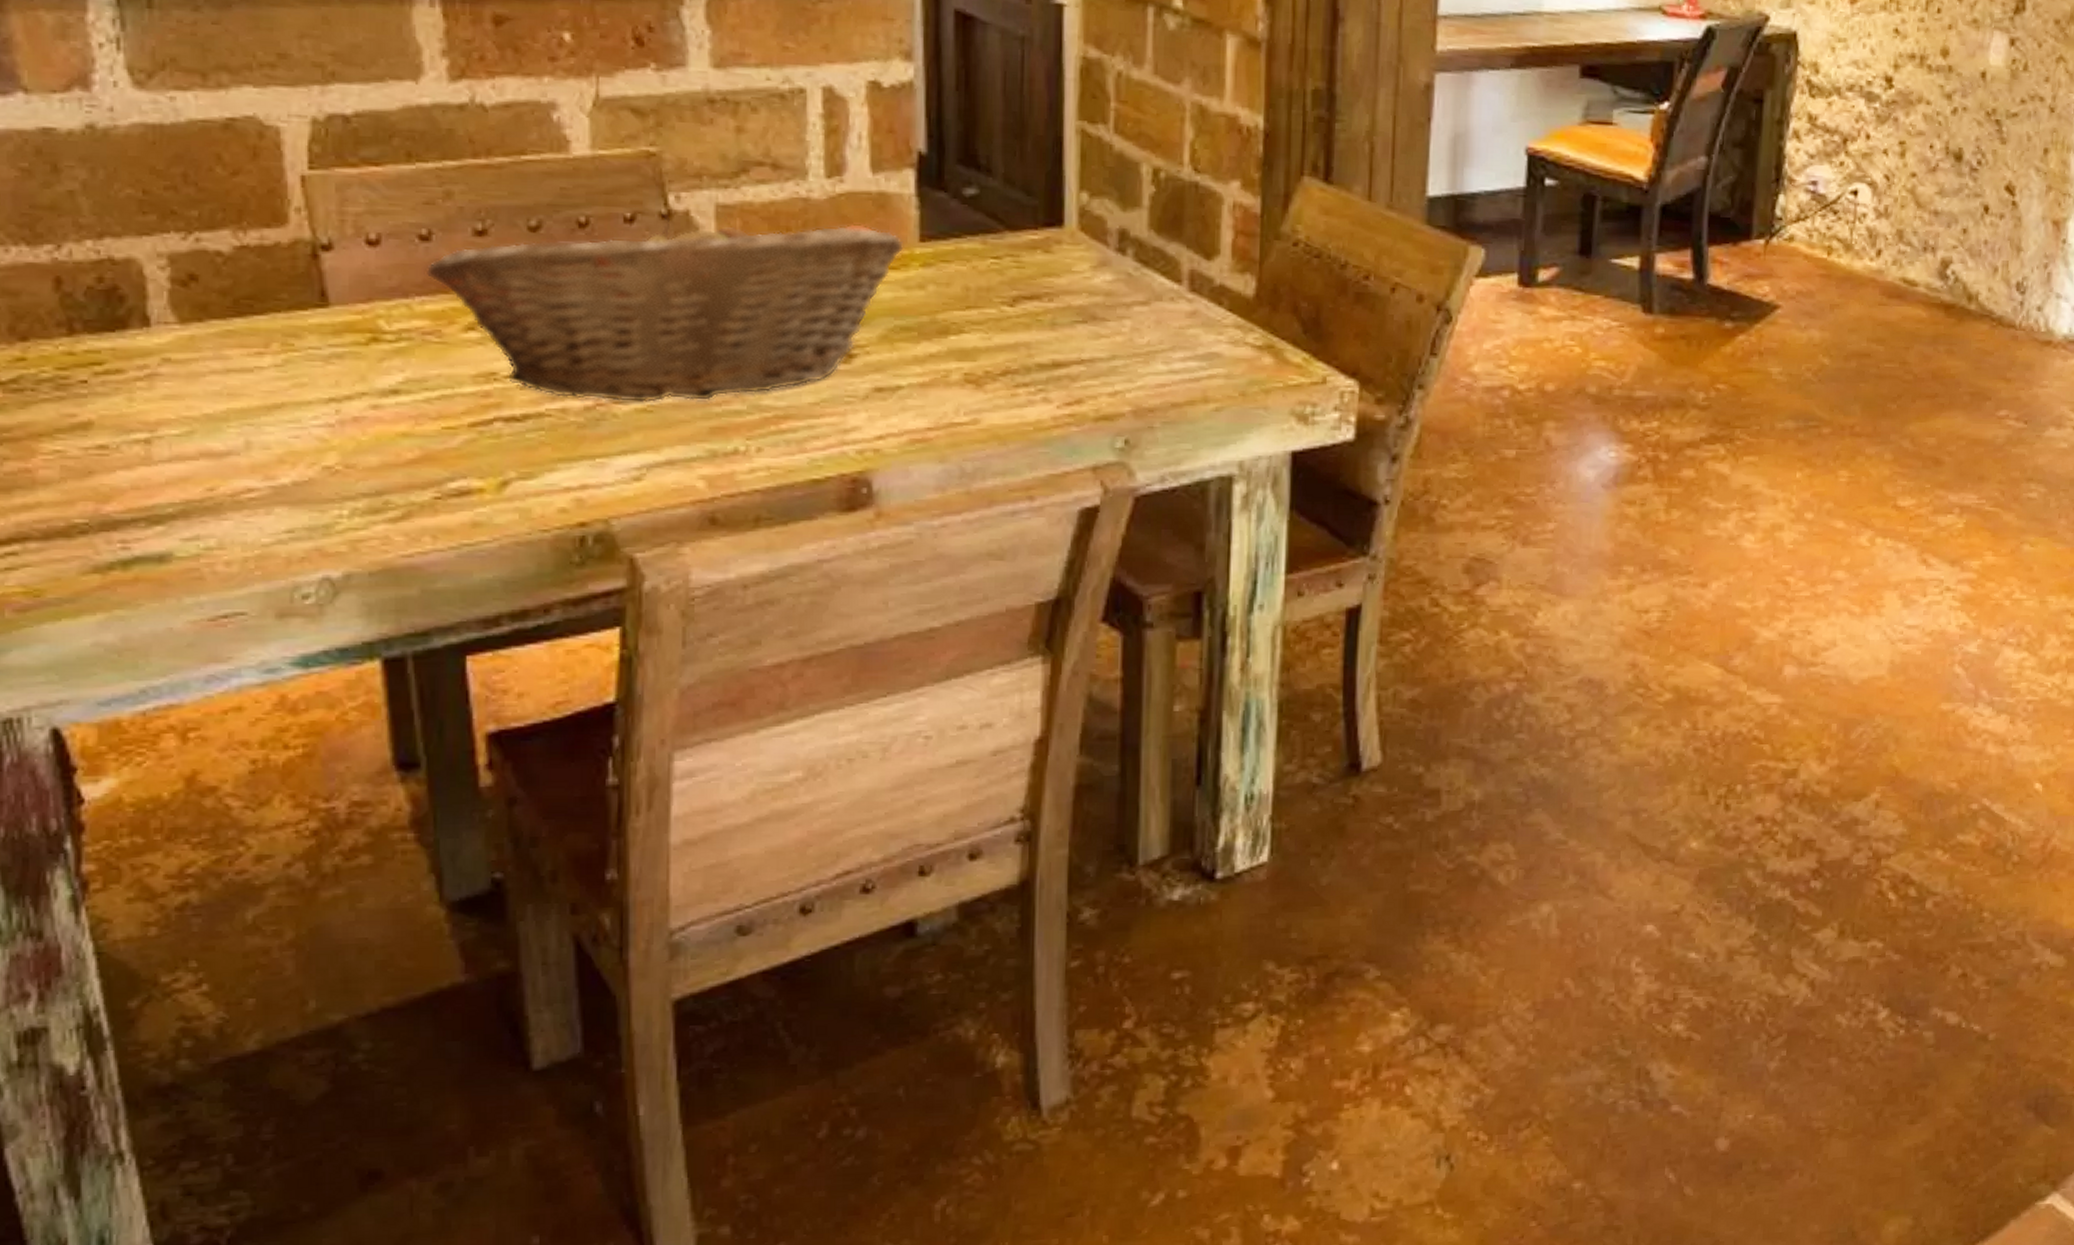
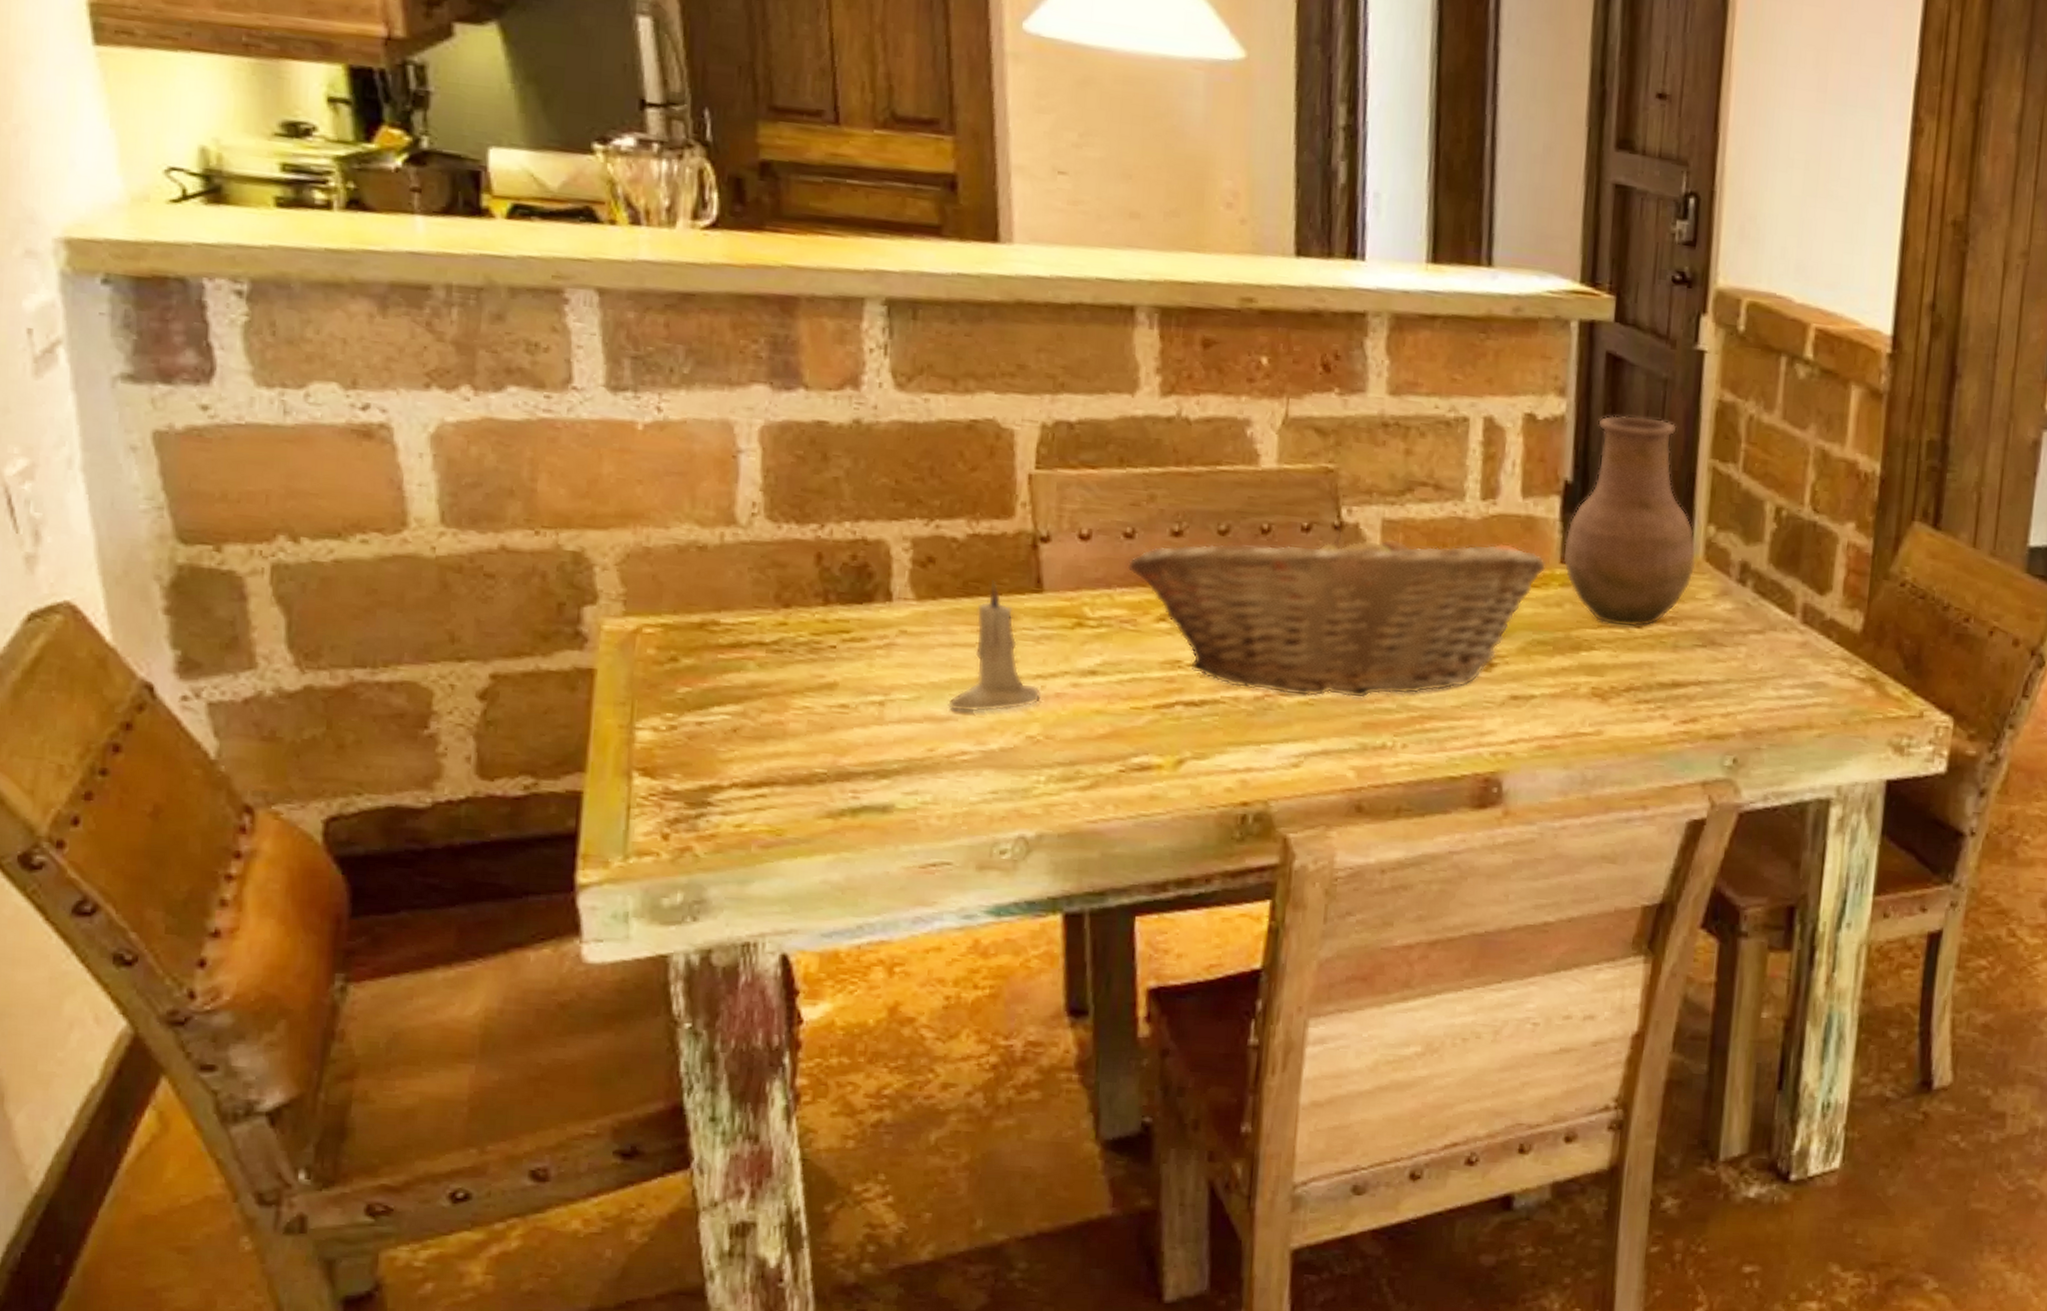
candle: none [227,296,337,445] -> present [948,580,1042,713]
vase: none [921,77,1070,307] -> present [1562,415,1697,628]

